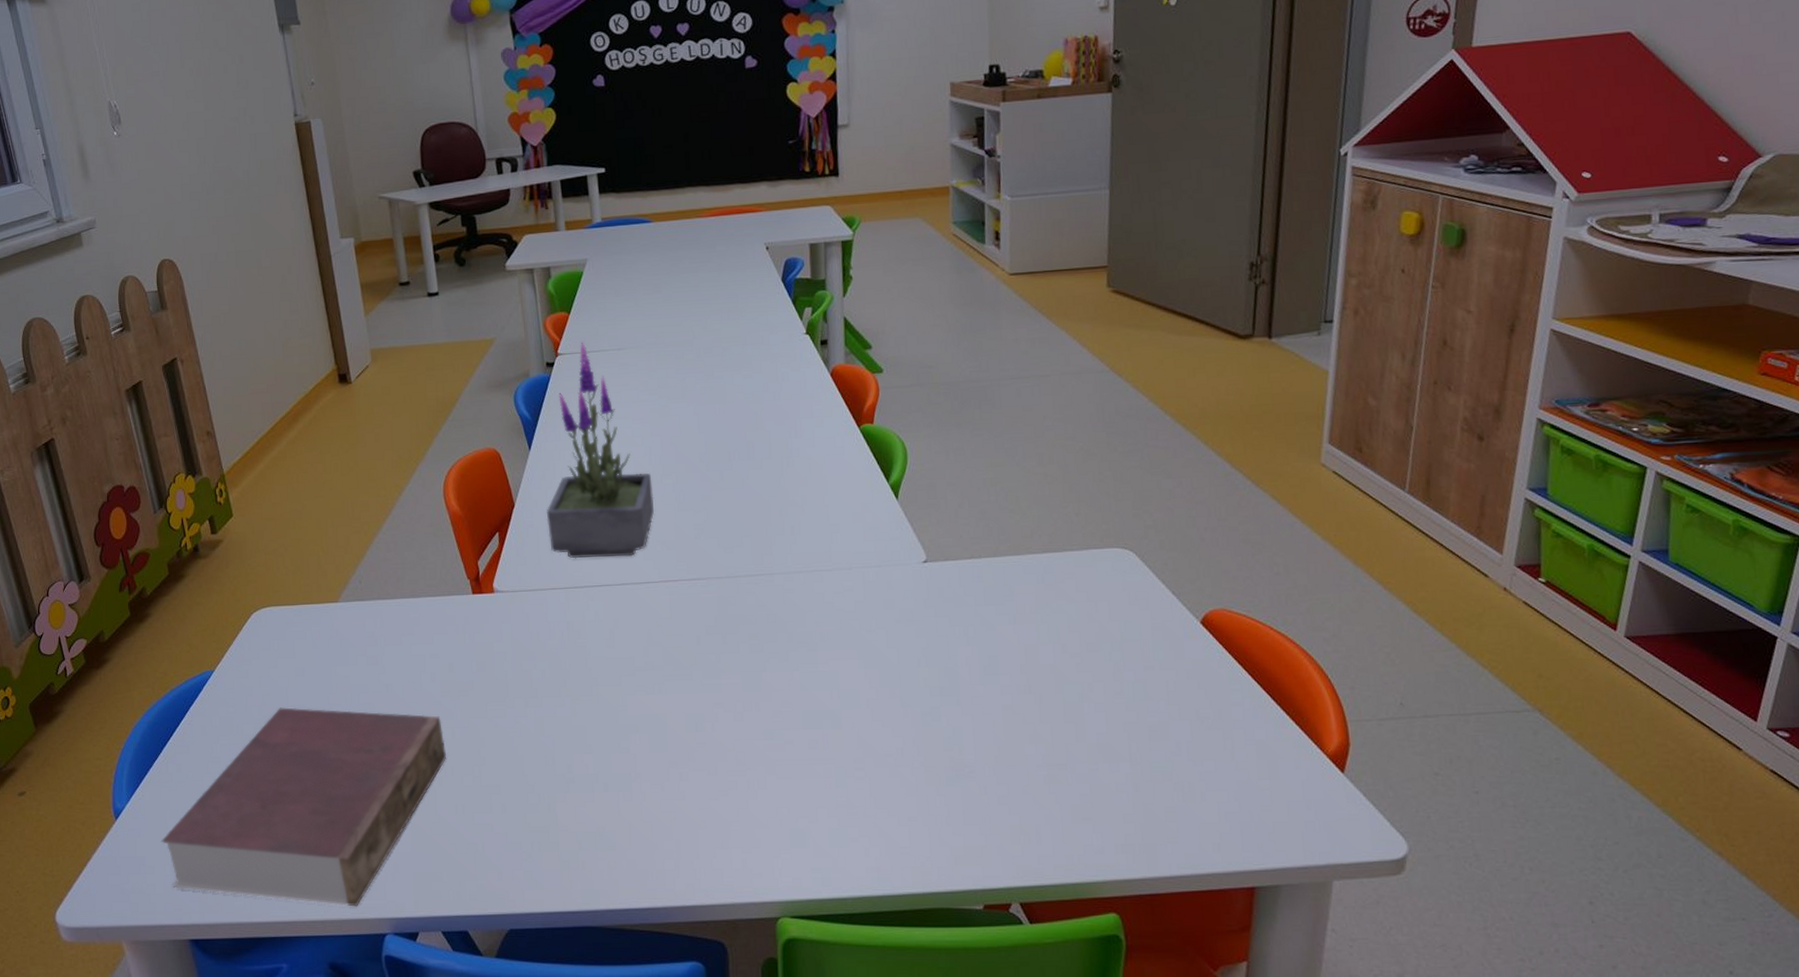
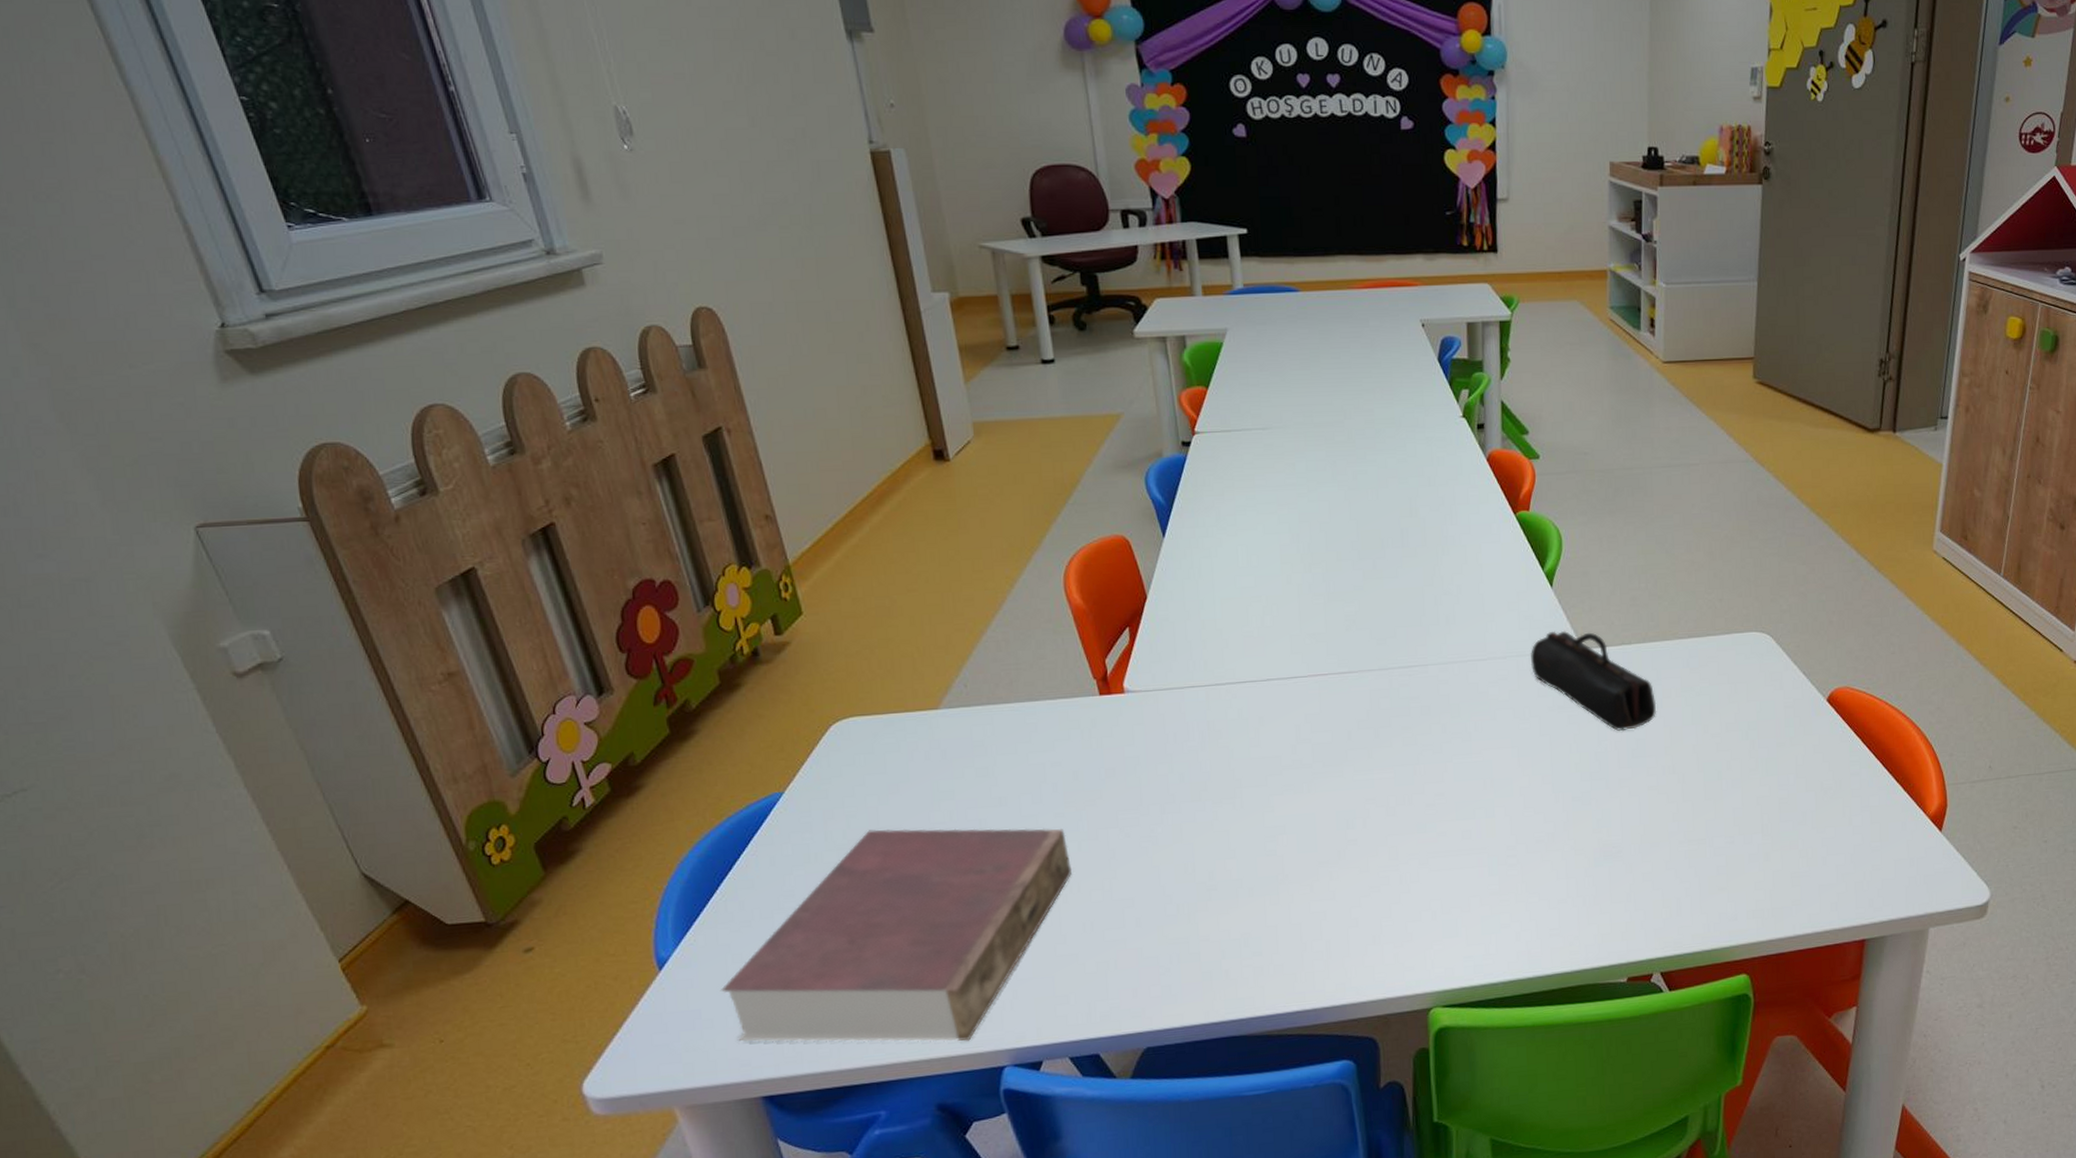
potted plant: present [546,342,654,559] -> none [1183,419,1302,654]
pencil case: none [876,542,1010,647] -> present [1531,630,1657,732]

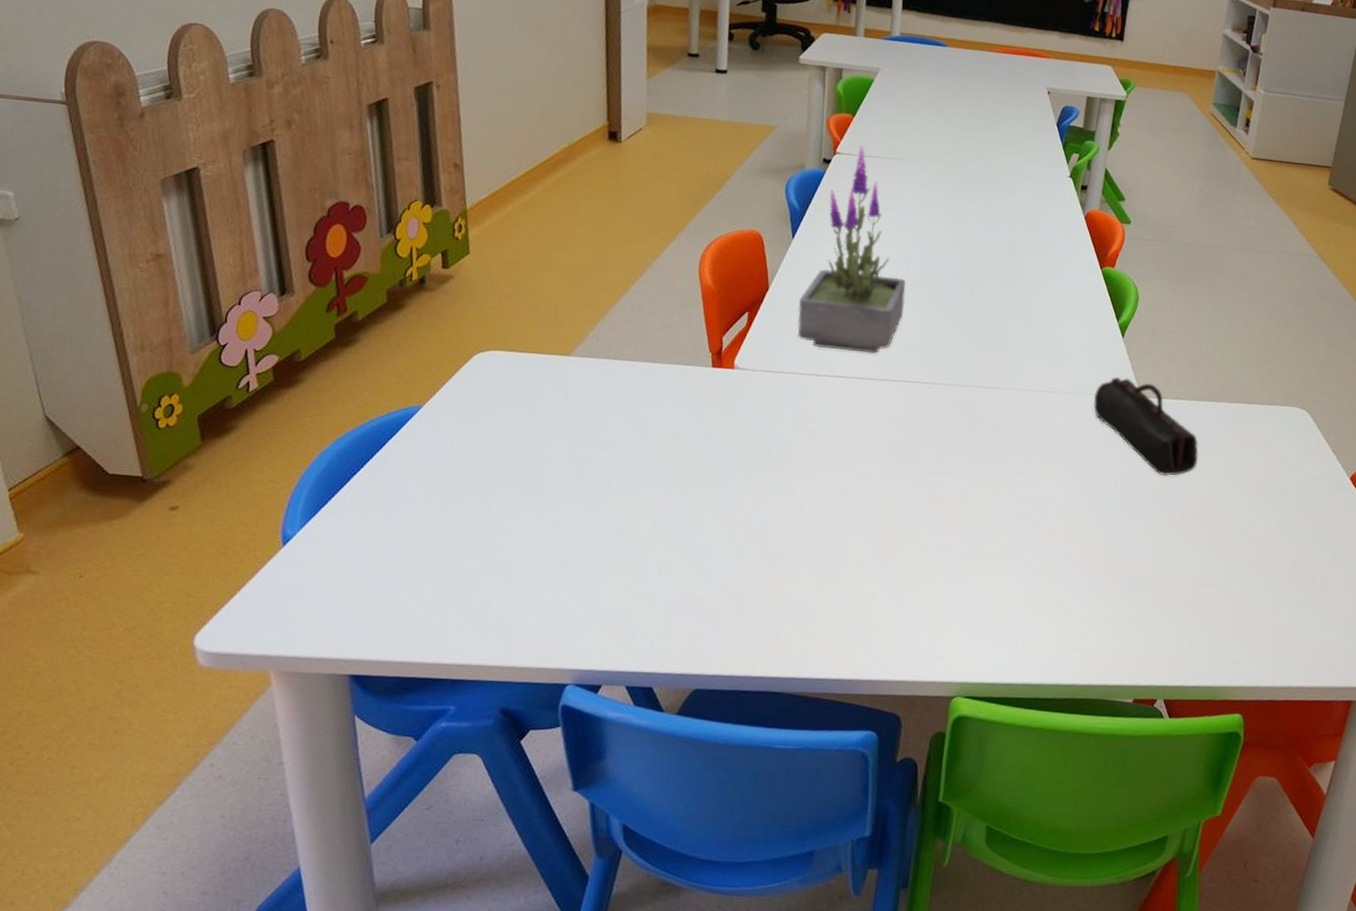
book: present [720,828,1071,1042] -> none [331,452,660,656]
potted plant: none [1183,419,1302,654] -> present [797,145,906,354]

